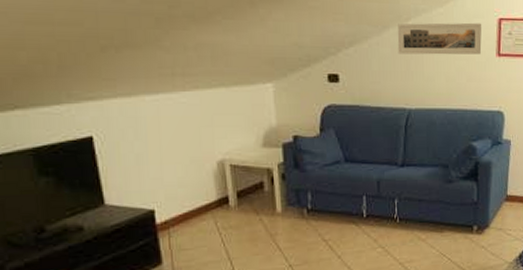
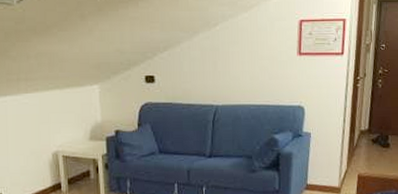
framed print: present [397,22,482,55] -> none [206,25,284,56]

